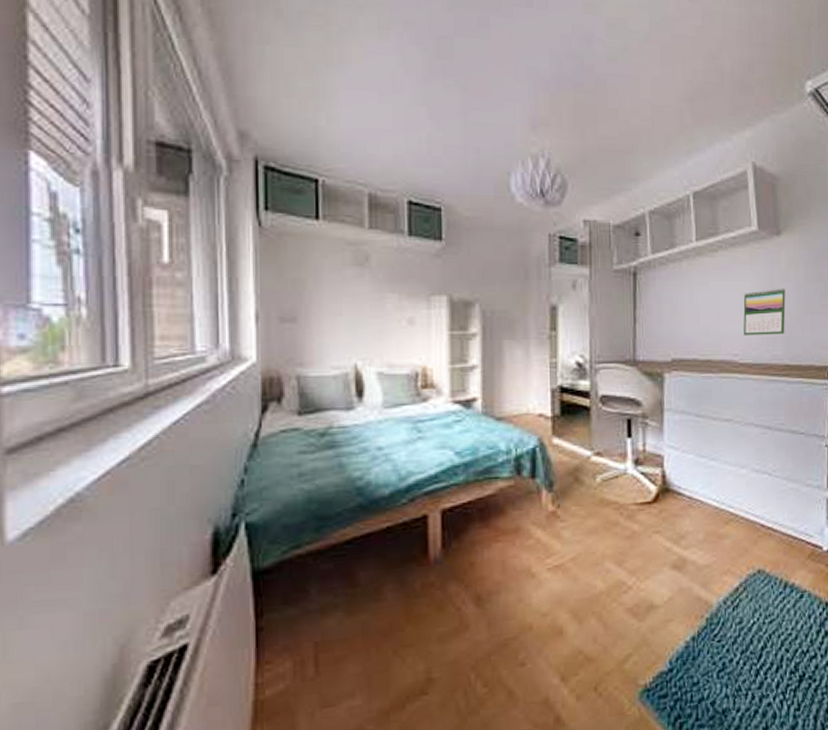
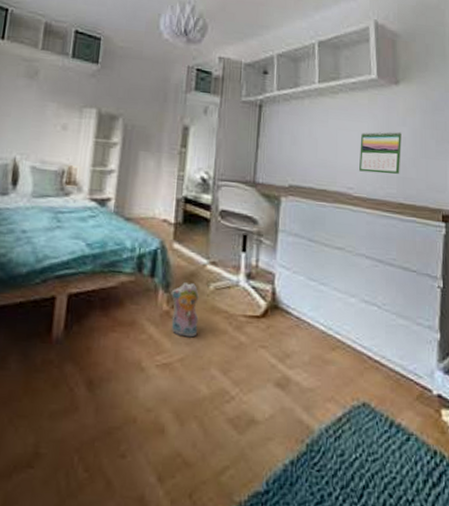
plush toy: none [555,478,588,535] -> present [171,283,199,338]

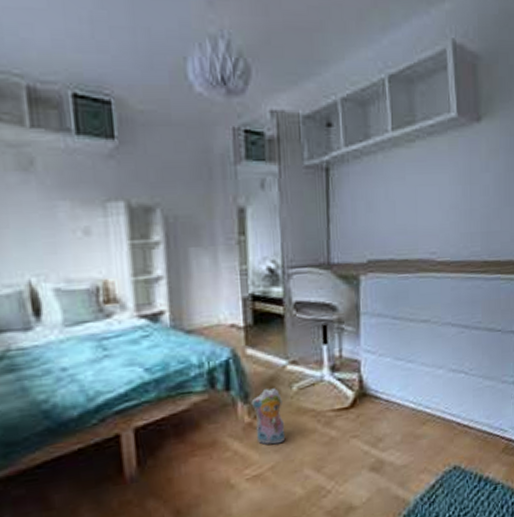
calendar: present [359,131,401,174] -> none [441,179,485,232]

